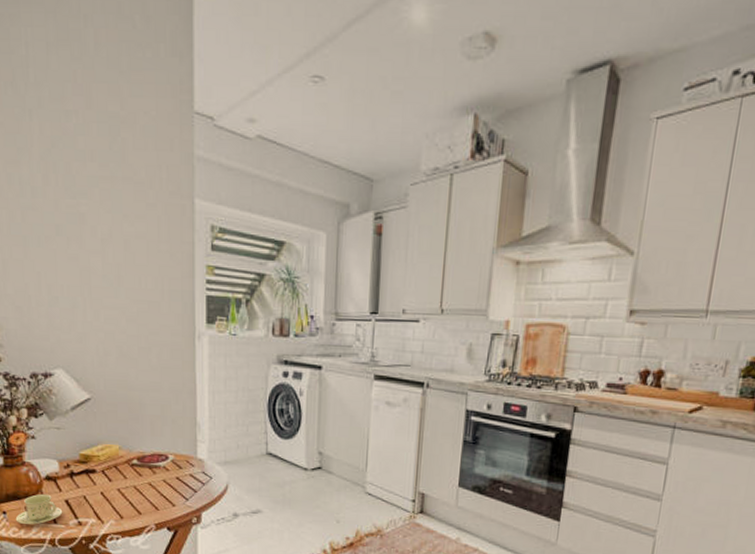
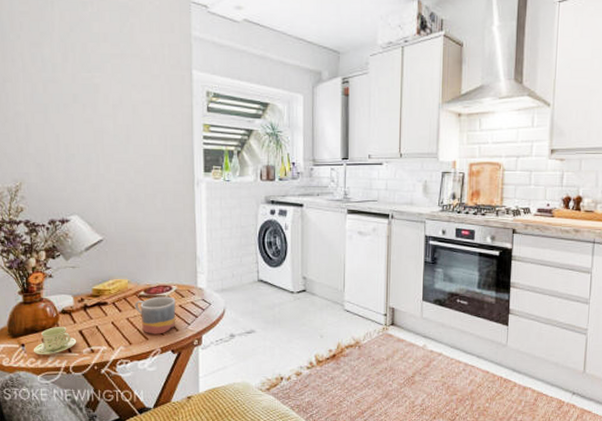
mug: none [126,466,173,509] -> present [134,296,176,334]

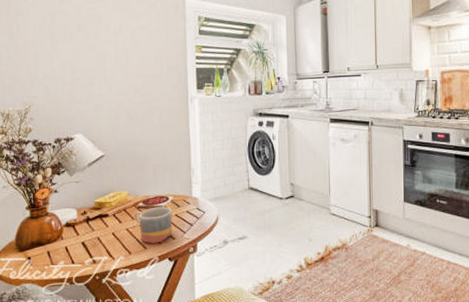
cup and saucer: present [33,326,77,354] -> none [38,238,80,266]

